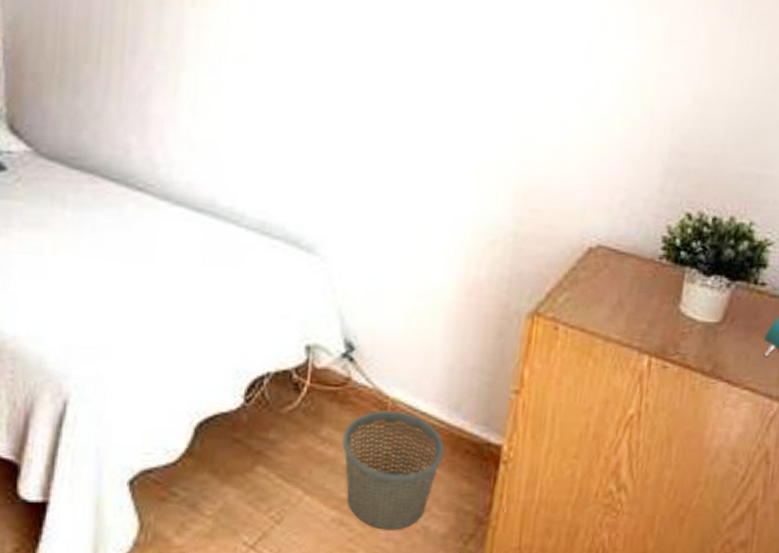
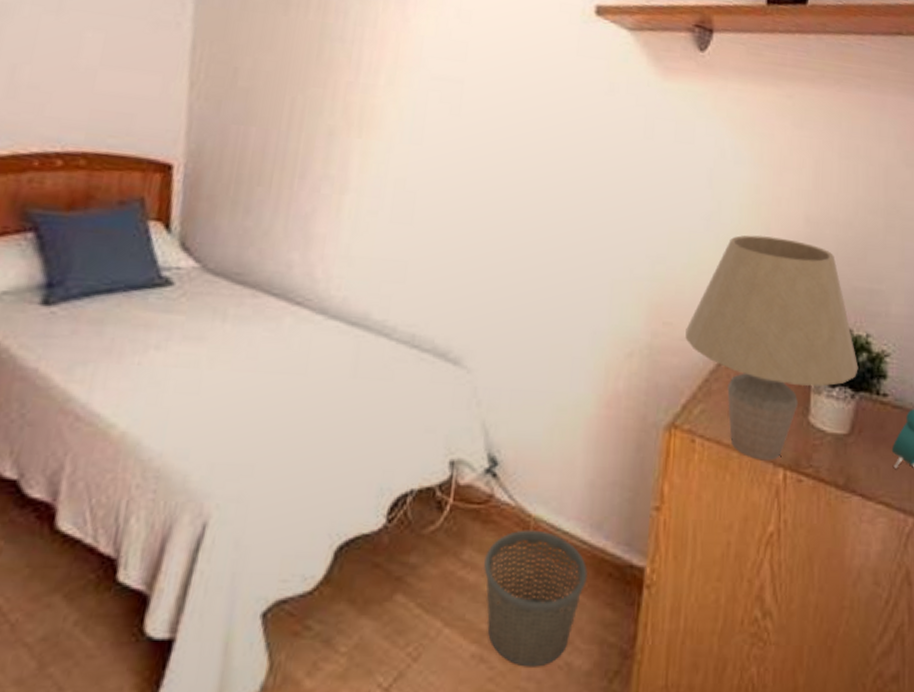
table lamp: none [553,115,738,348] -> present [685,235,859,461]

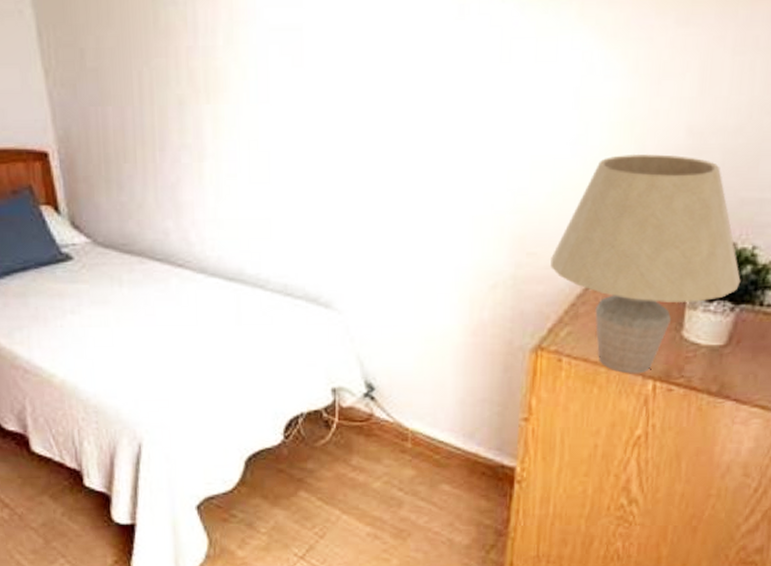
basket: present [484,530,588,667] -> none [371,440,463,542]

